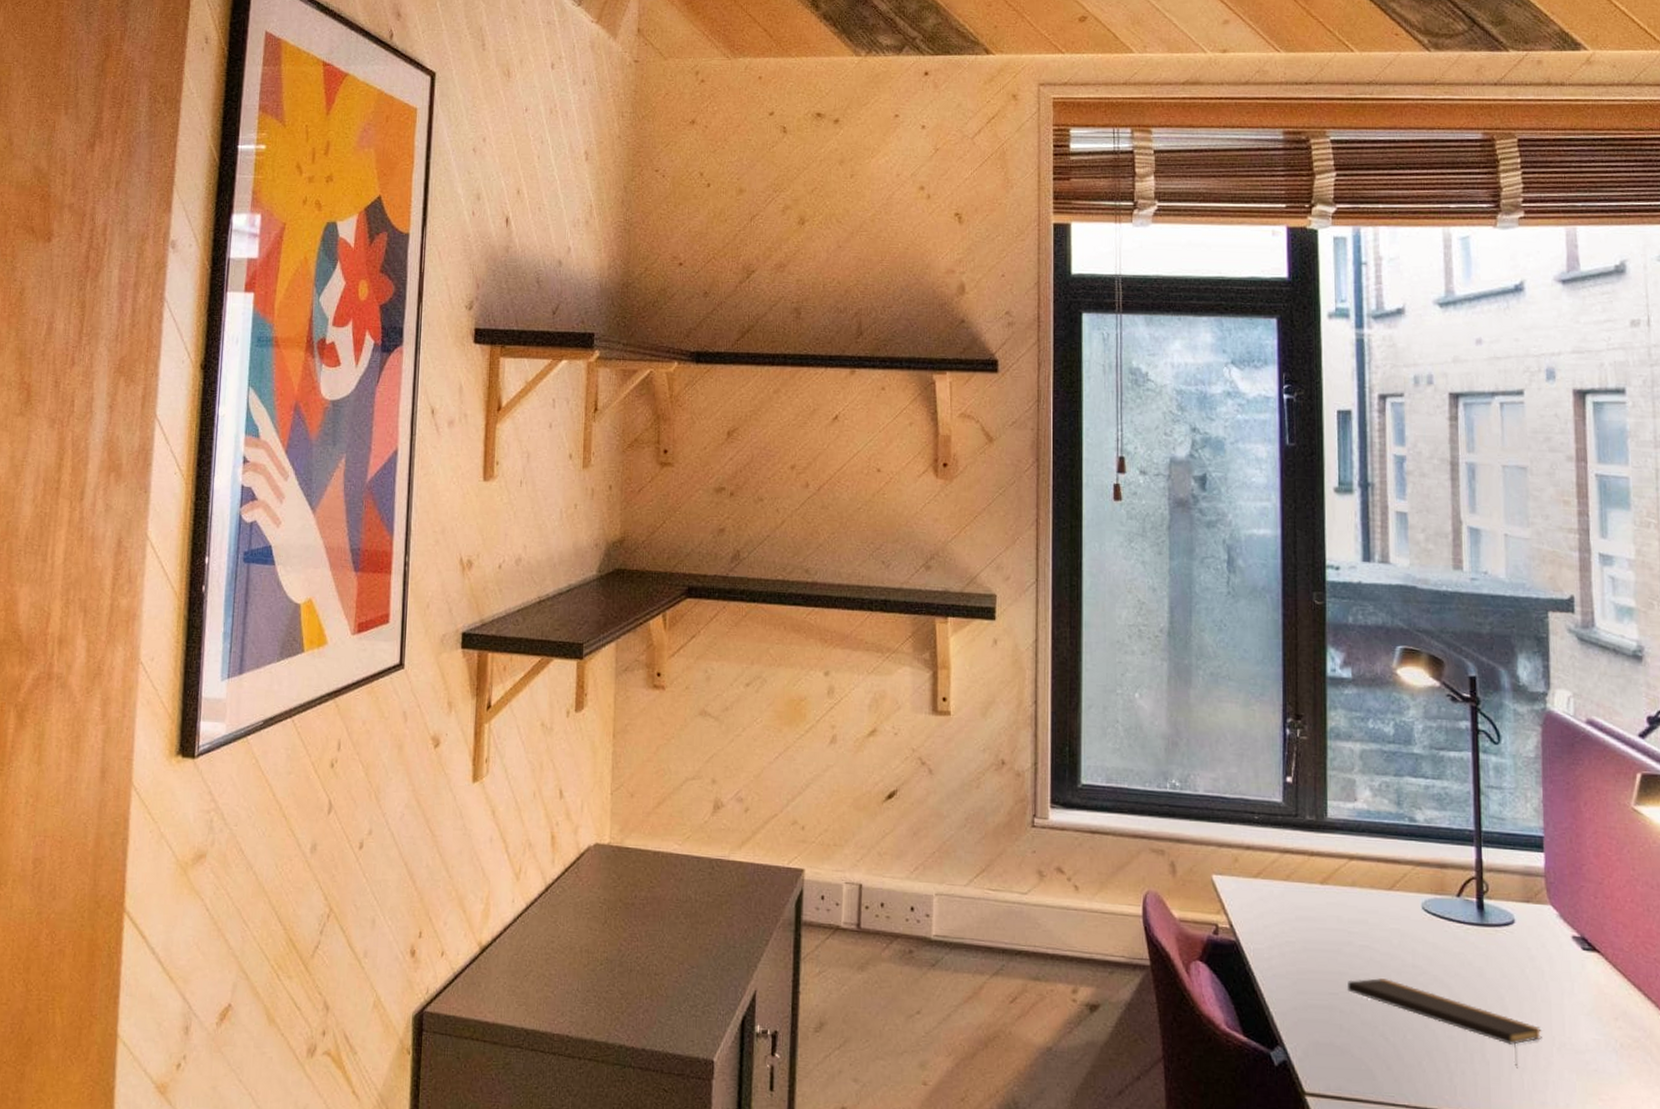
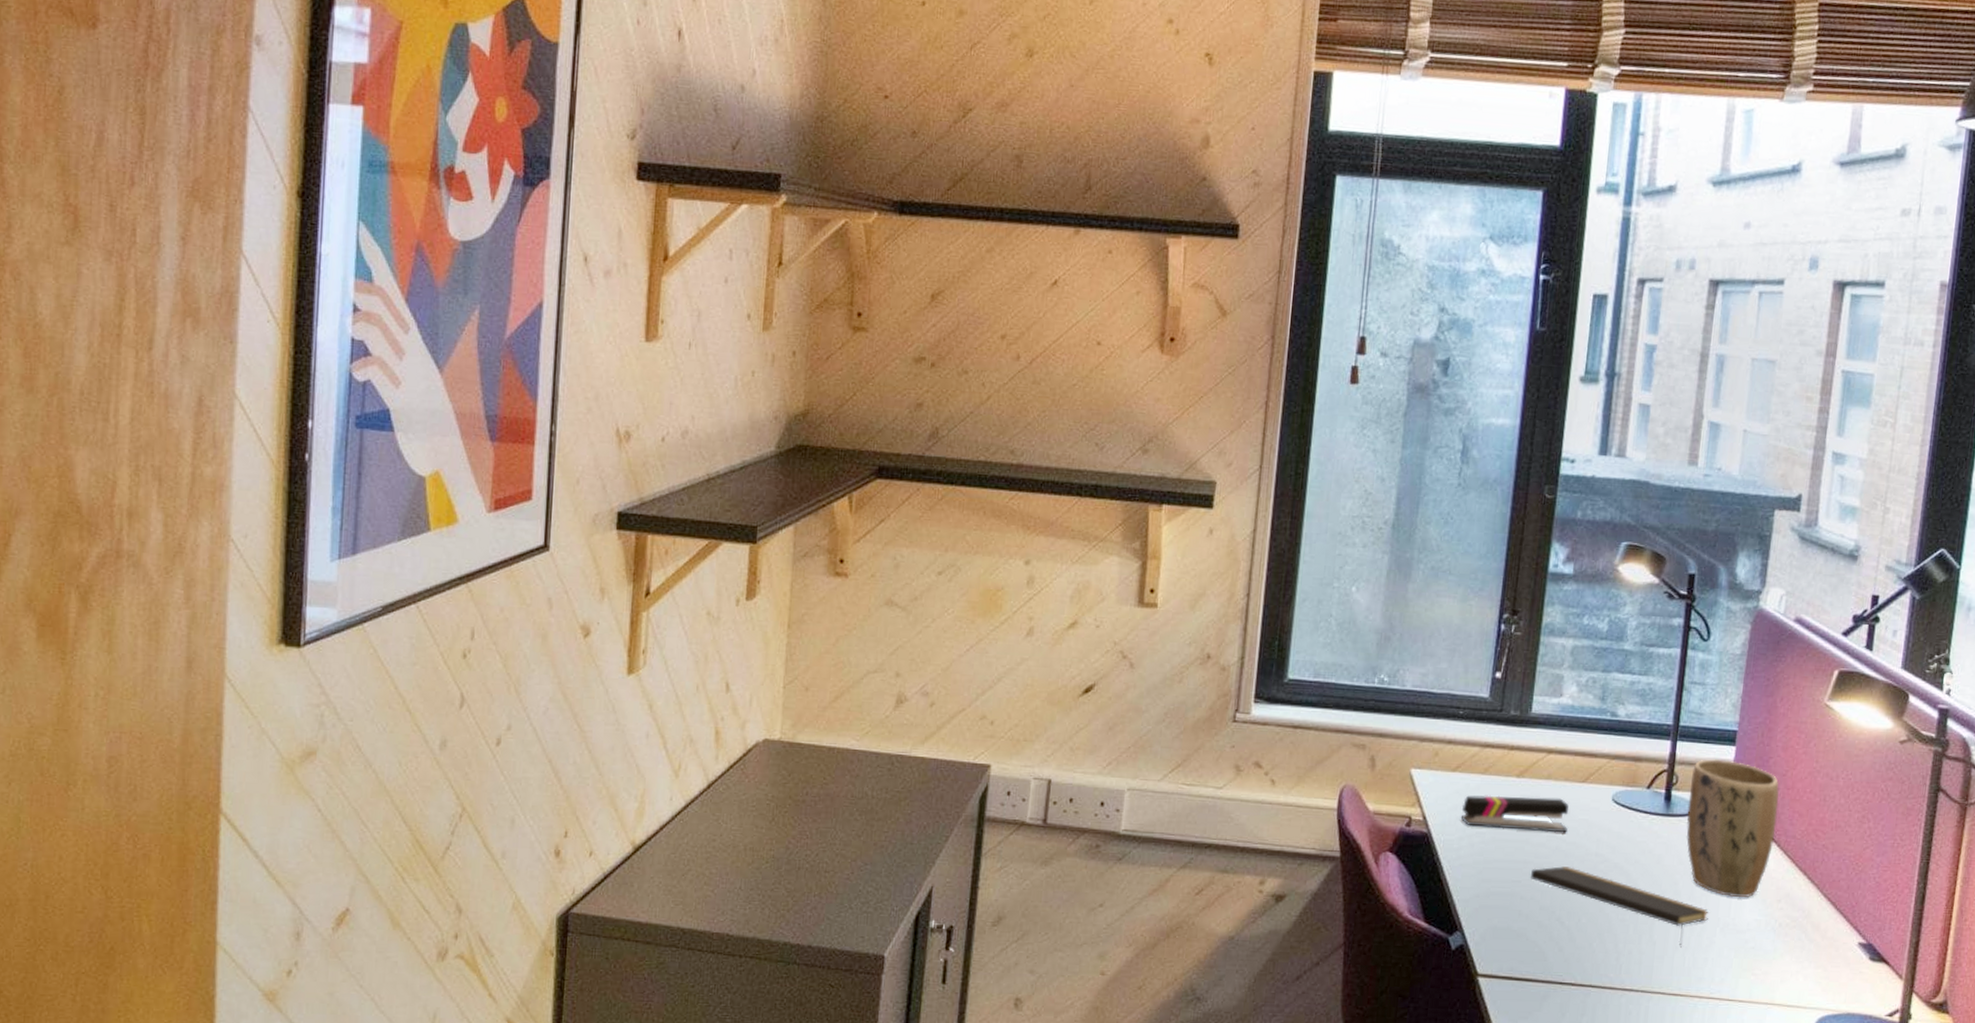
stapler: none [1269,902,1380,943] -> present [1462,795,1569,833]
plant pot: none [1502,866,1601,1015] -> present [1686,759,1780,898]

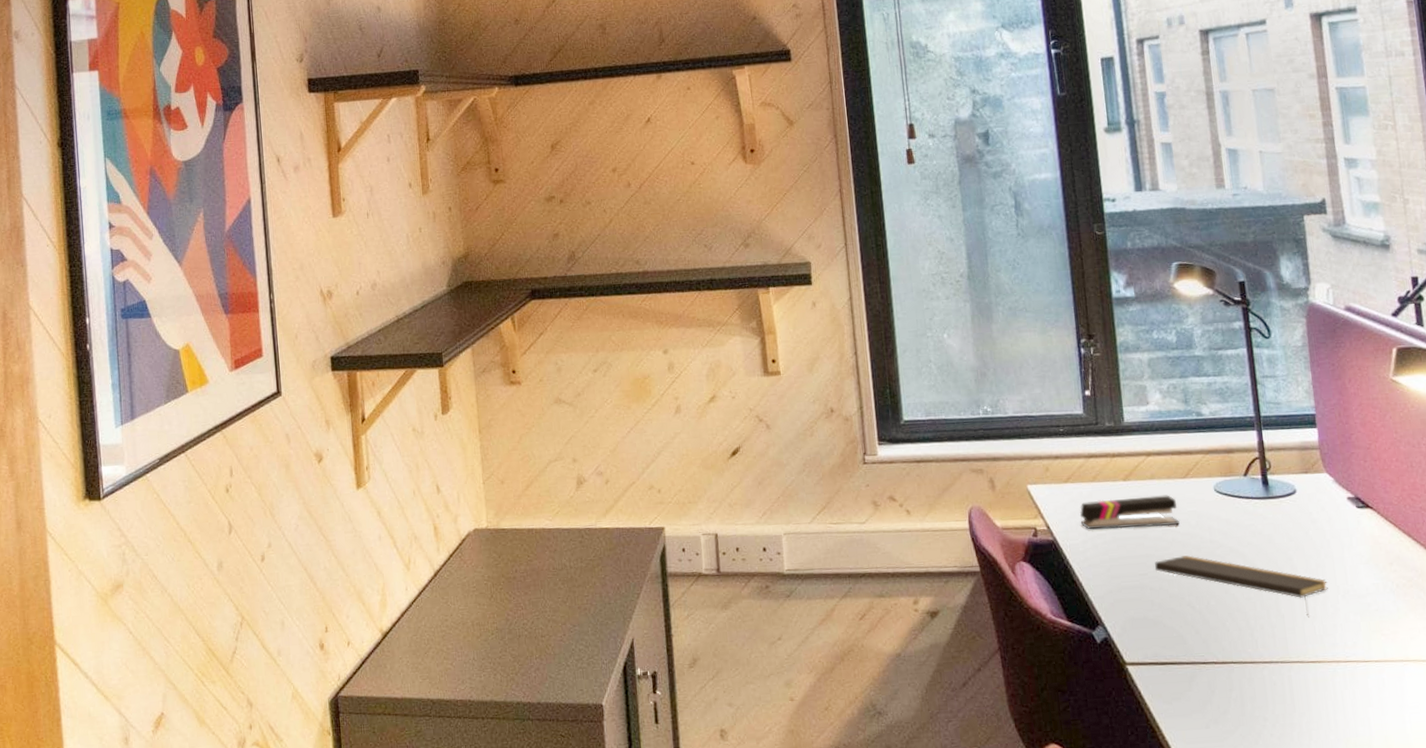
plant pot: present [1686,759,1780,898] -> none [1282,442,1373,566]

